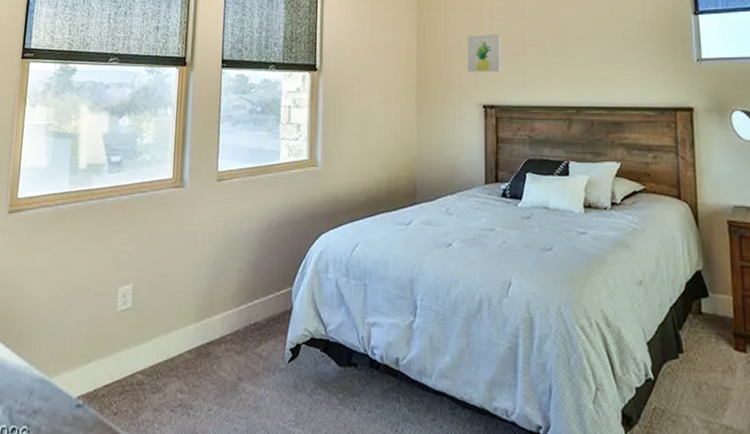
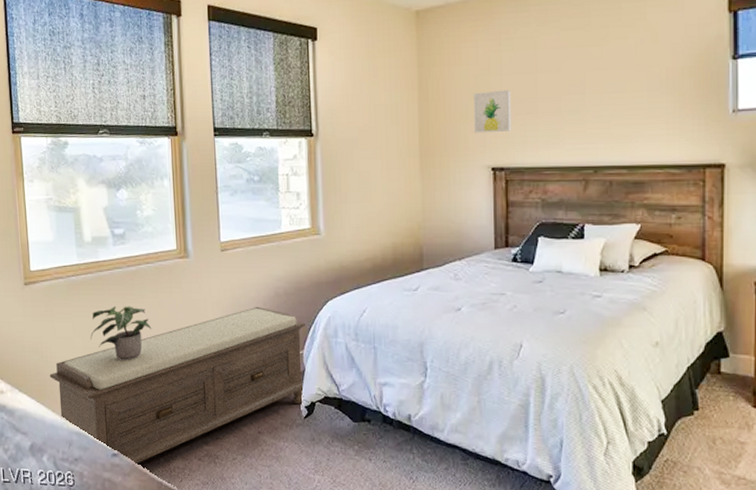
bench: none [20,240,297,418] -> present [49,307,306,466]
potted plant: none [70,237,138,297] -> present [90,306,152,360]

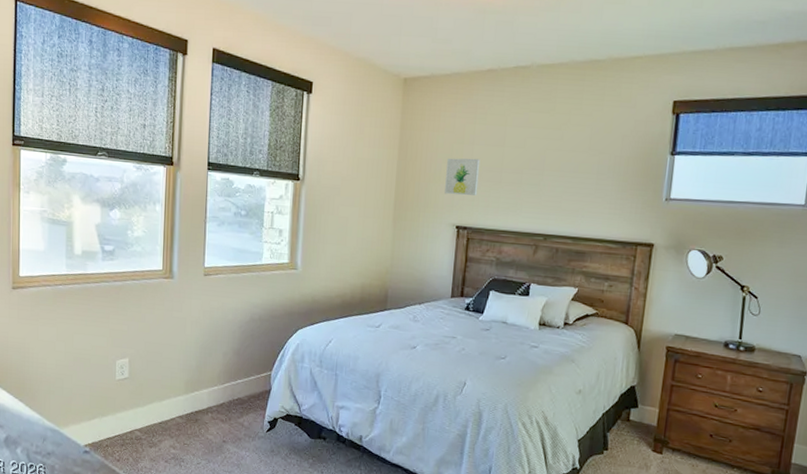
bench: present [49,307,306,466] -> none [29,329,277,463]
potted plant: present [90,306,152,360] -> none [72,316,132,367]

